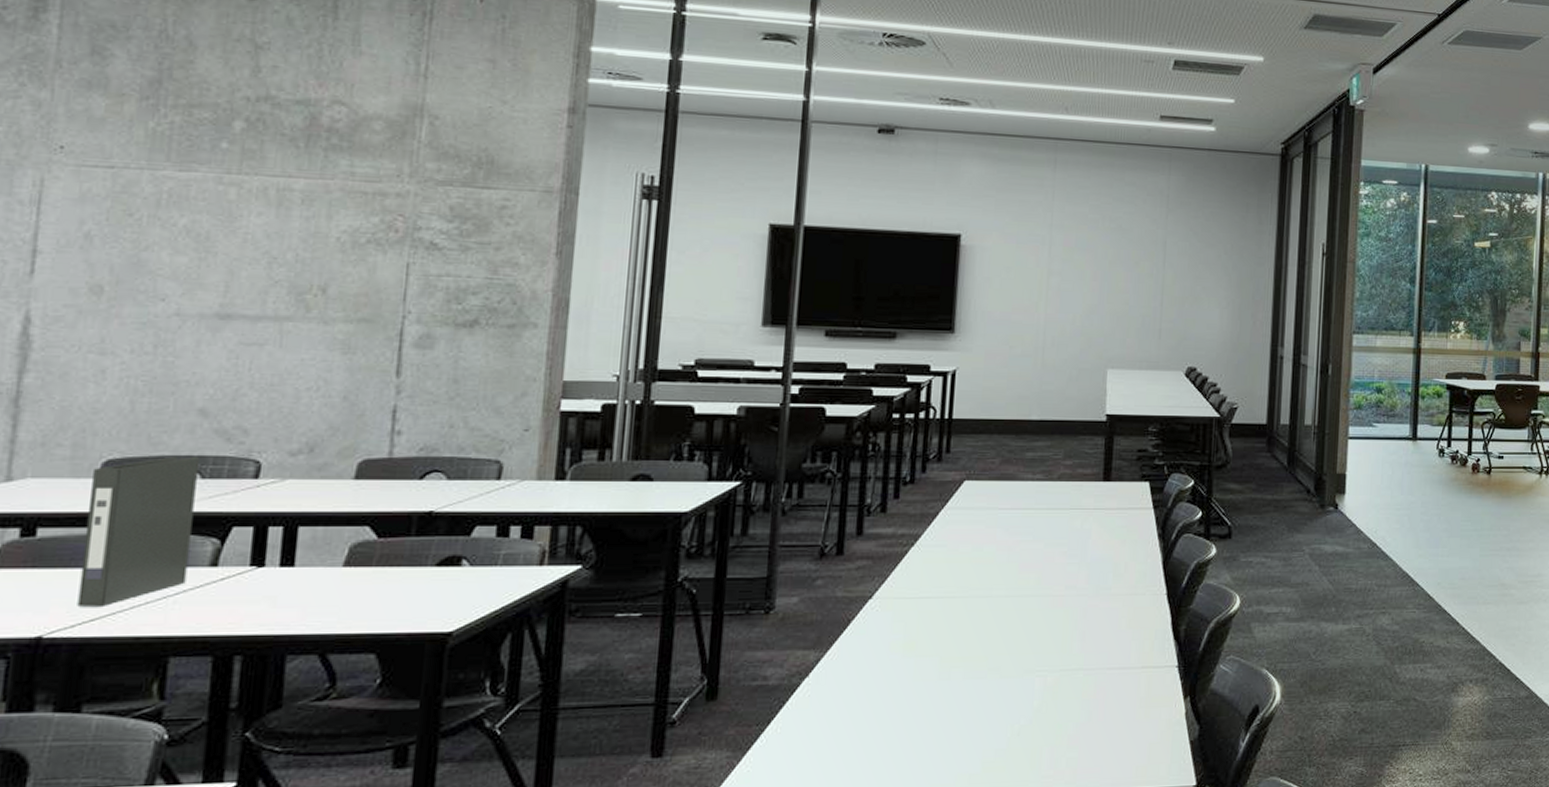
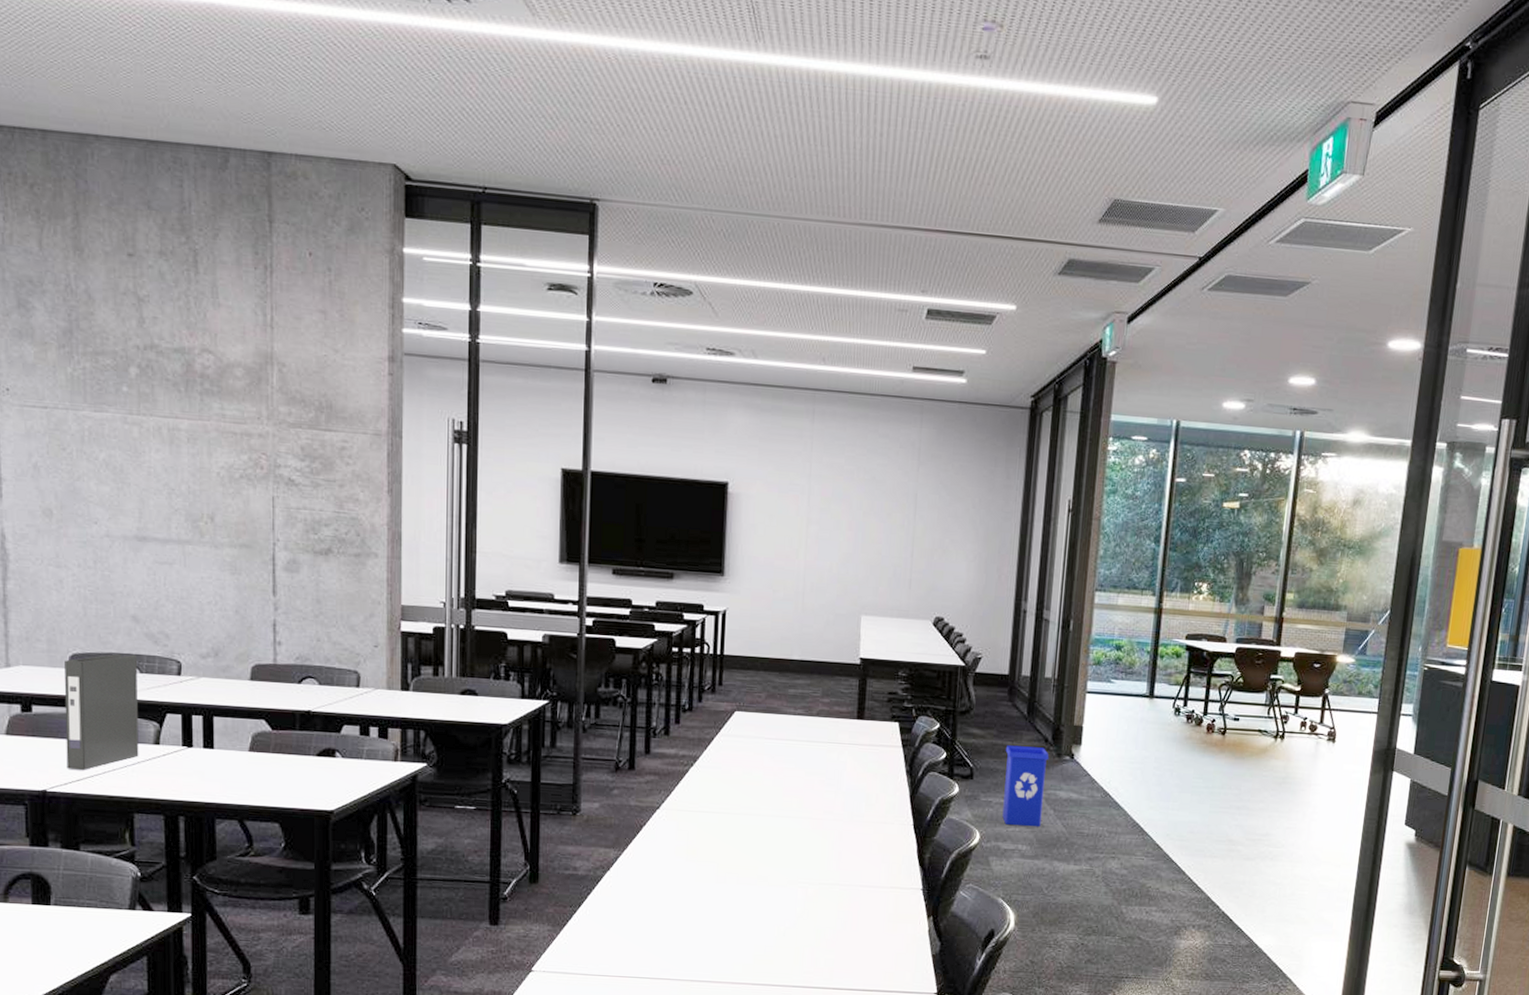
recycling bin: none [1264,499,1312,585] -> present [1002,745,1049,826]

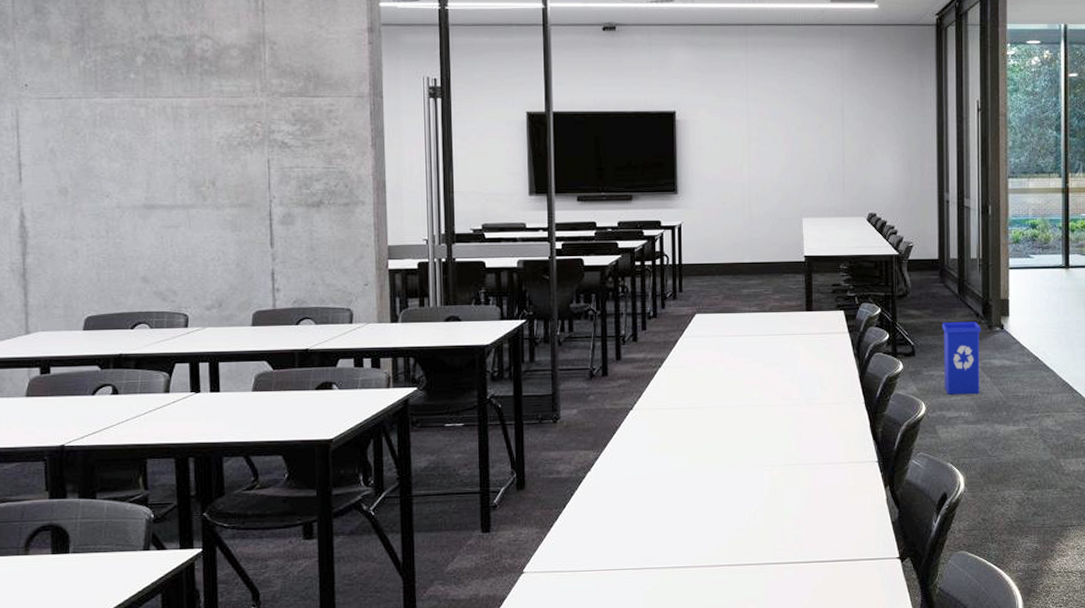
binder: present [64,654,139,770] -> none [80,312,150,423]

